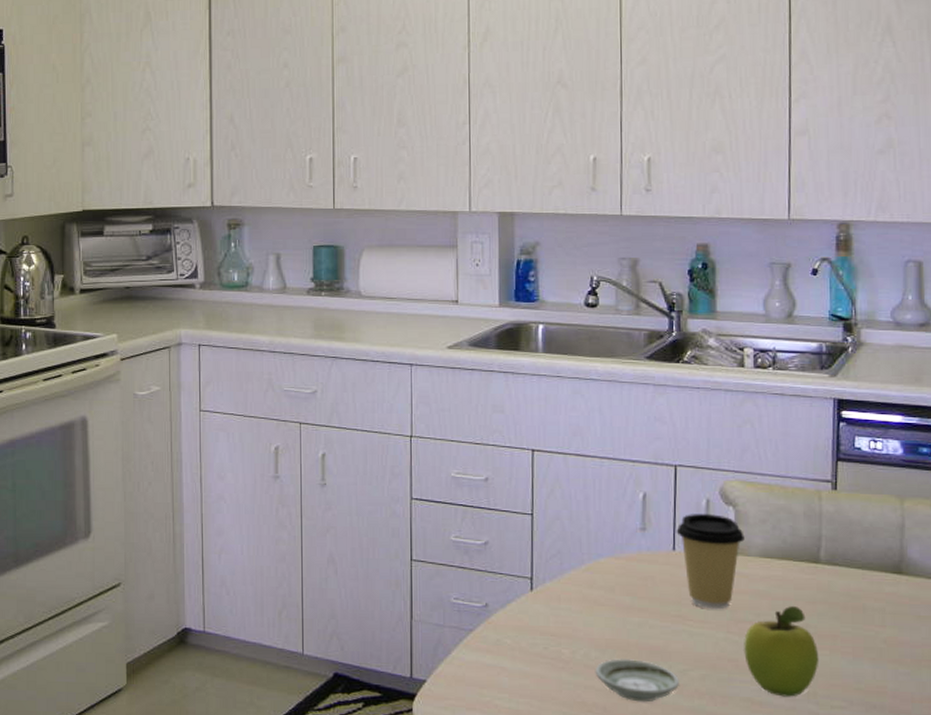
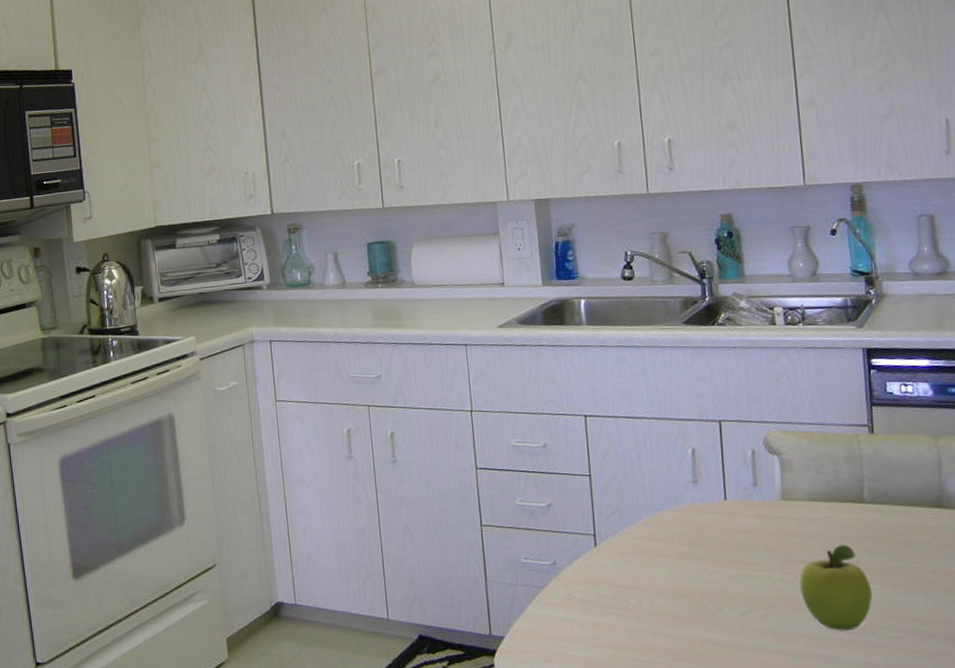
saucer: present [595,658,680,703] -> none [661,603,743,645]
coffee cup: present [676,514,745,610] -> none [726,464,791,553]

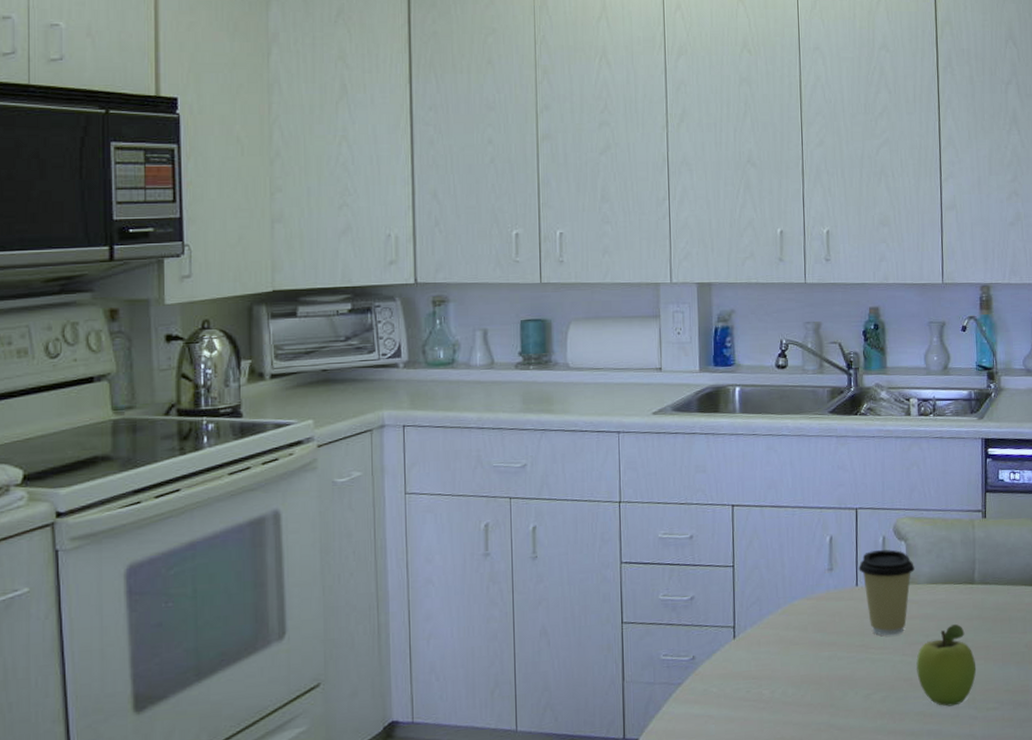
coffee cup: none [726,464,791,553] -> present [858,549,915,636]

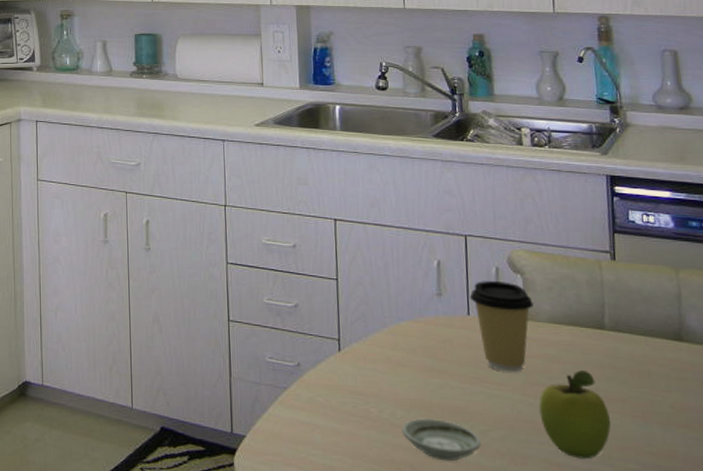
saucer: none [792,690,865,730] -> present [401,417,482,462]

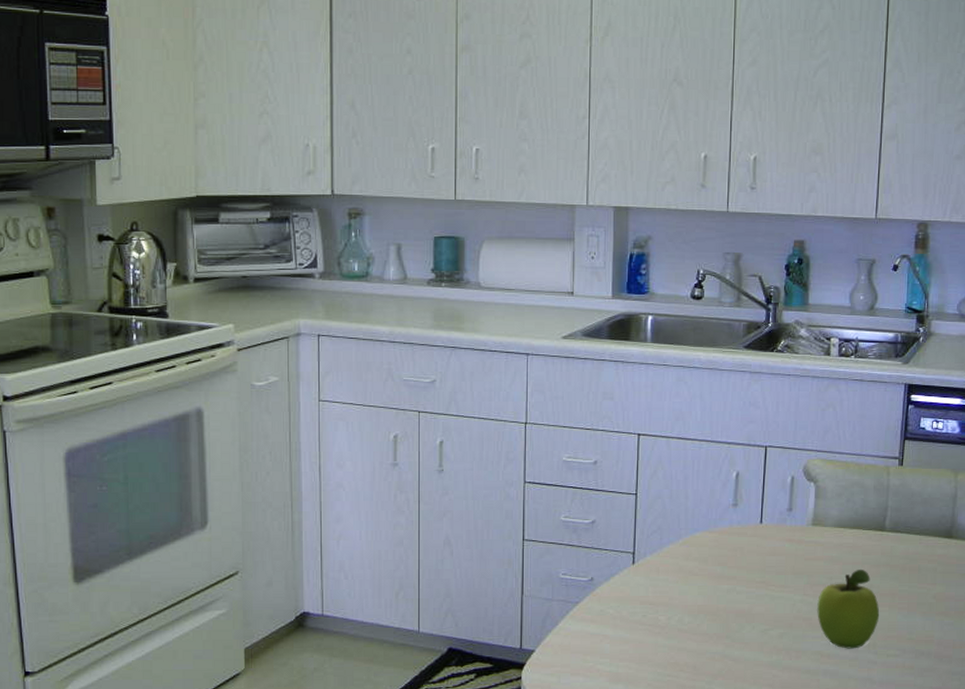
saucer: present [401,417,482,462] -> none [687,621,761,660]
coffee cup: present [469,281,533,373] -> none [764,490,823,575]

